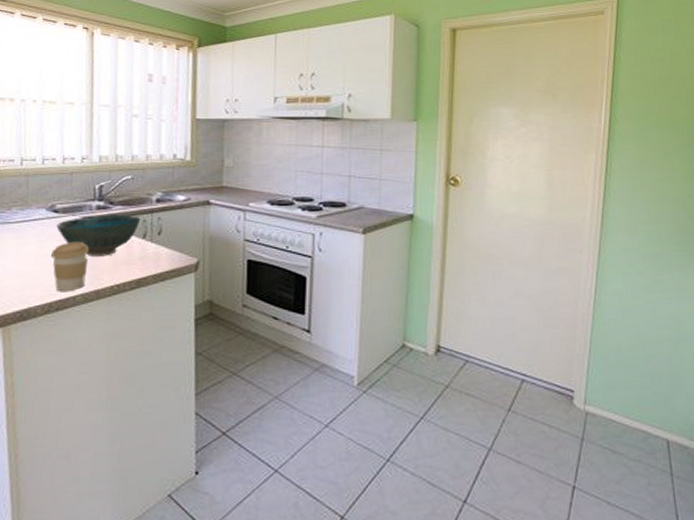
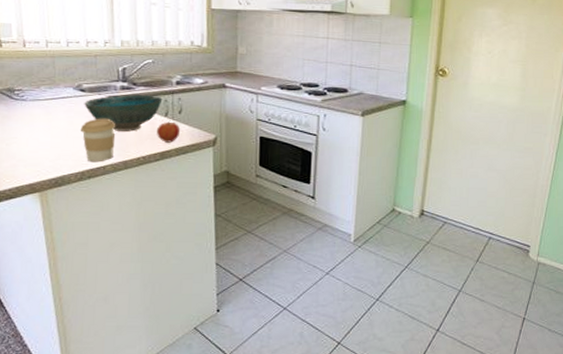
apple: none [133,244,160,268] -> present [157,121,181,143]

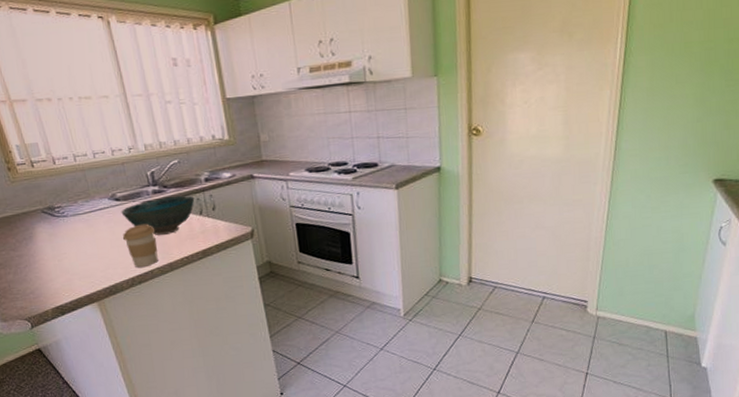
apple: present [157,121,181,143] -> none [194,219,218,241]

